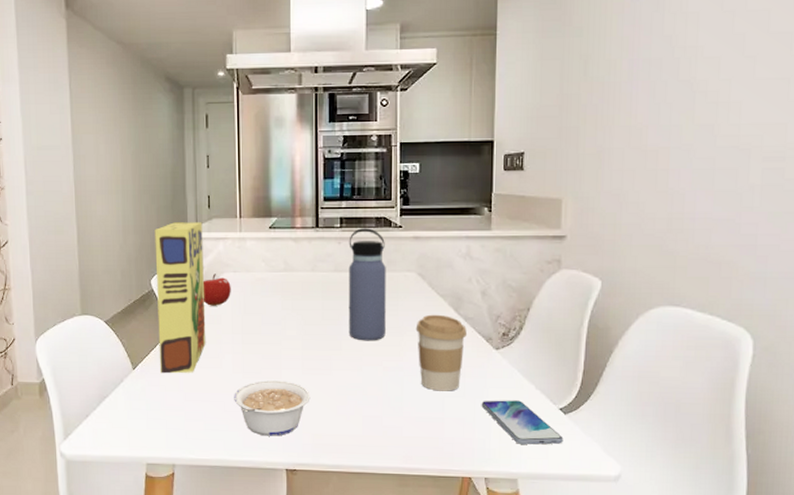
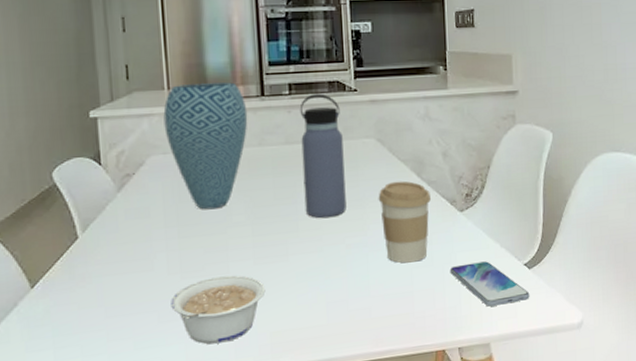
cereal box: present [155,222,206,374] -> none [55,97,131,288]
fruit: present [202,274,231,306] -> none [123,158,161,197]
vase: none [235,214,304,323] -> present [163,82,248,210]

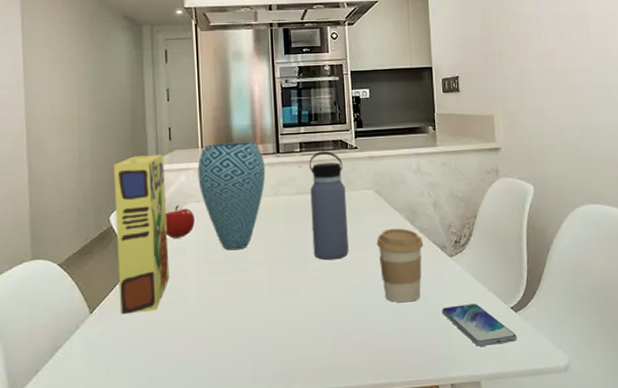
cereal box: none [55,97,131,288] -> present [113,154,170,315]
fruit: none [123,158,161,197] -> present [165,205,195,239]
legume: present [171,275,266,345] -> none [200,308,279,370]

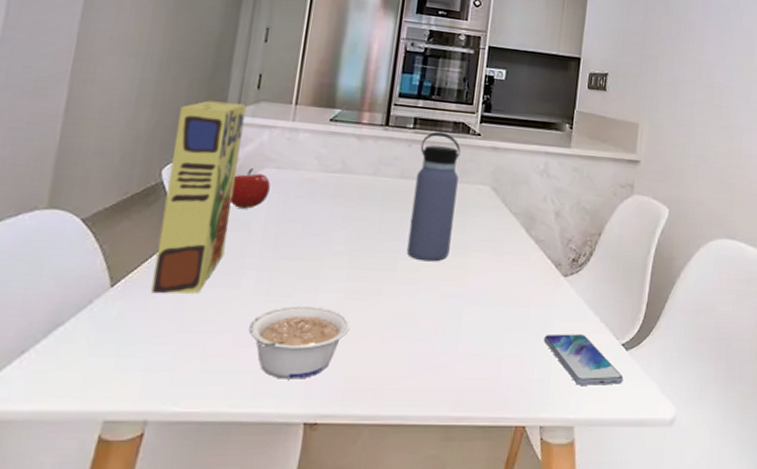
vase: present [197,142,266,251] -> none [283,101,369,234]
legume: none [200,308,279,370] -> present [249,306,350,379]
coffee cup: present [376,228,423,303] -> none [481,234,537,323]

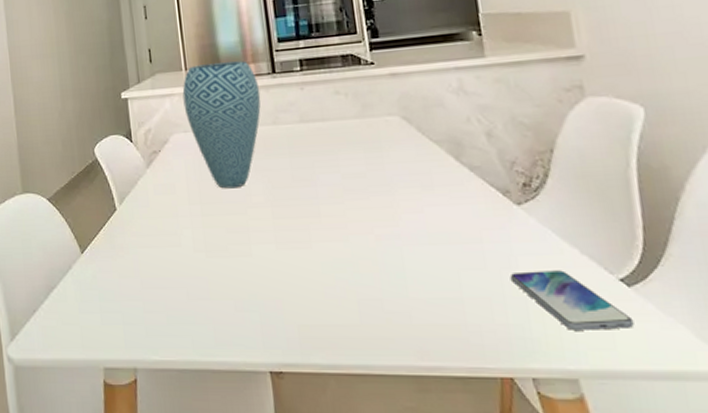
cereal box: present [151,100,247,294] -> none [94,79,161,257]
fruit: present [231,168,271,209] -> none [150,136,184,174]
legume: present [249,306,350,379] -> none [198,258,290,329]
vase: none [283,101,369,234] -> present [182,61,261,189]
water bottle: present [406,131,461,262] -> none [312,68,372,204]

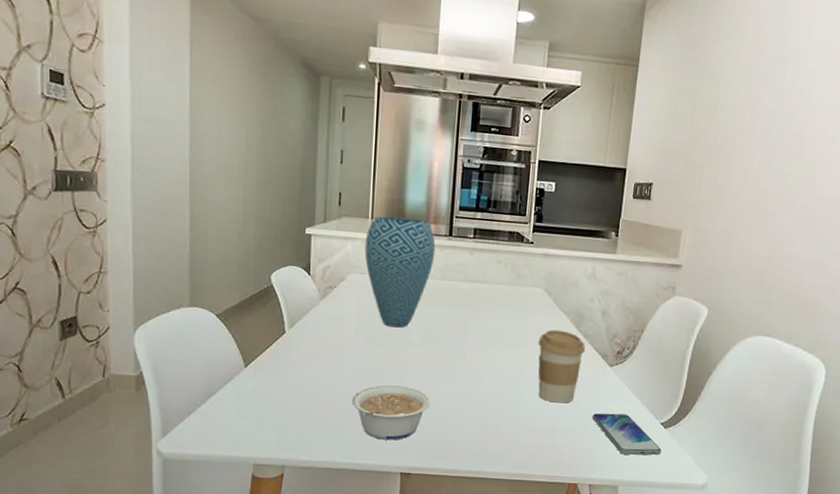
legume: none [198,258,290,329] -> present [352,385,431,441]
coffee cup: none [408,165,478,263] -> present [538,329,585,403]

